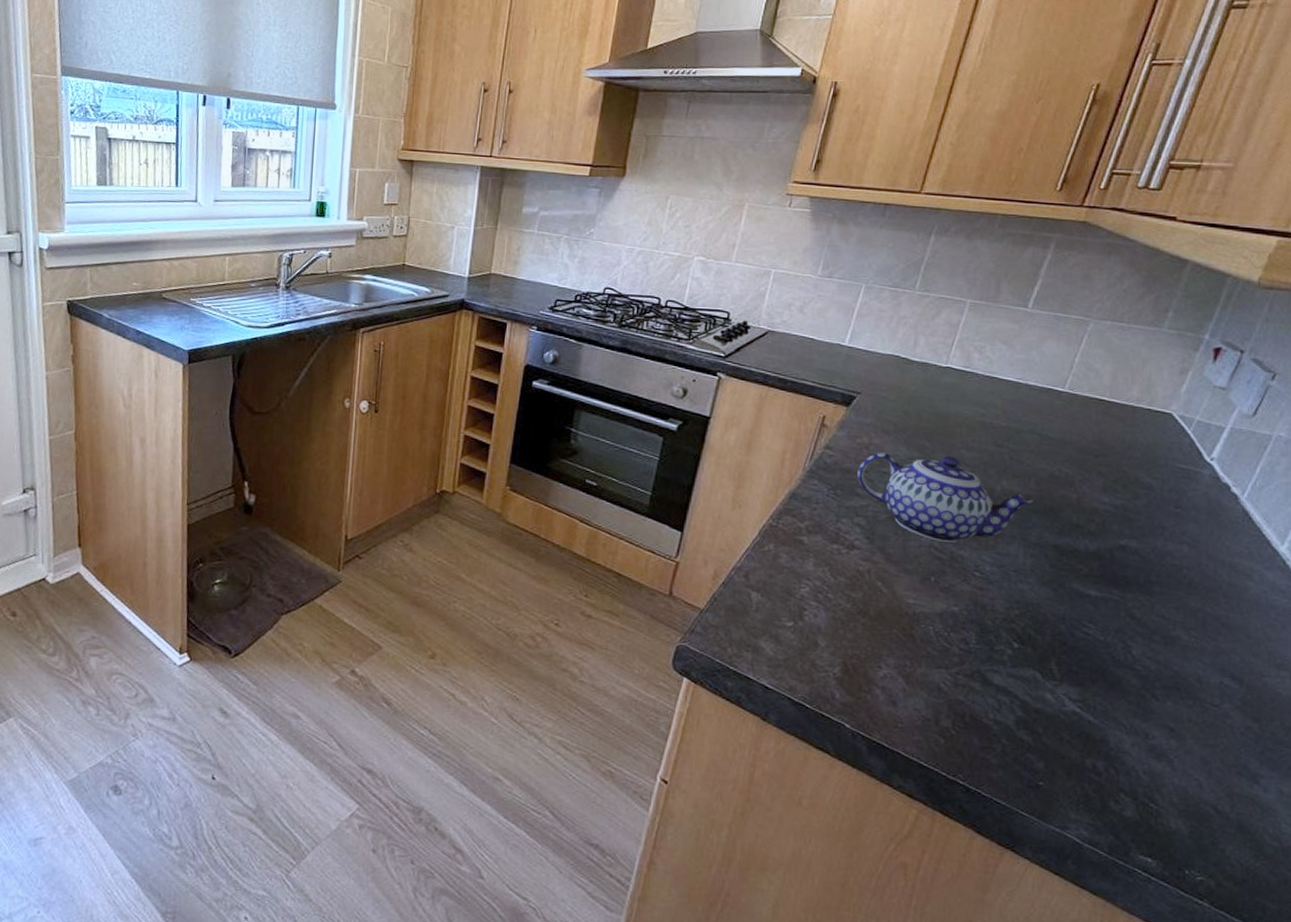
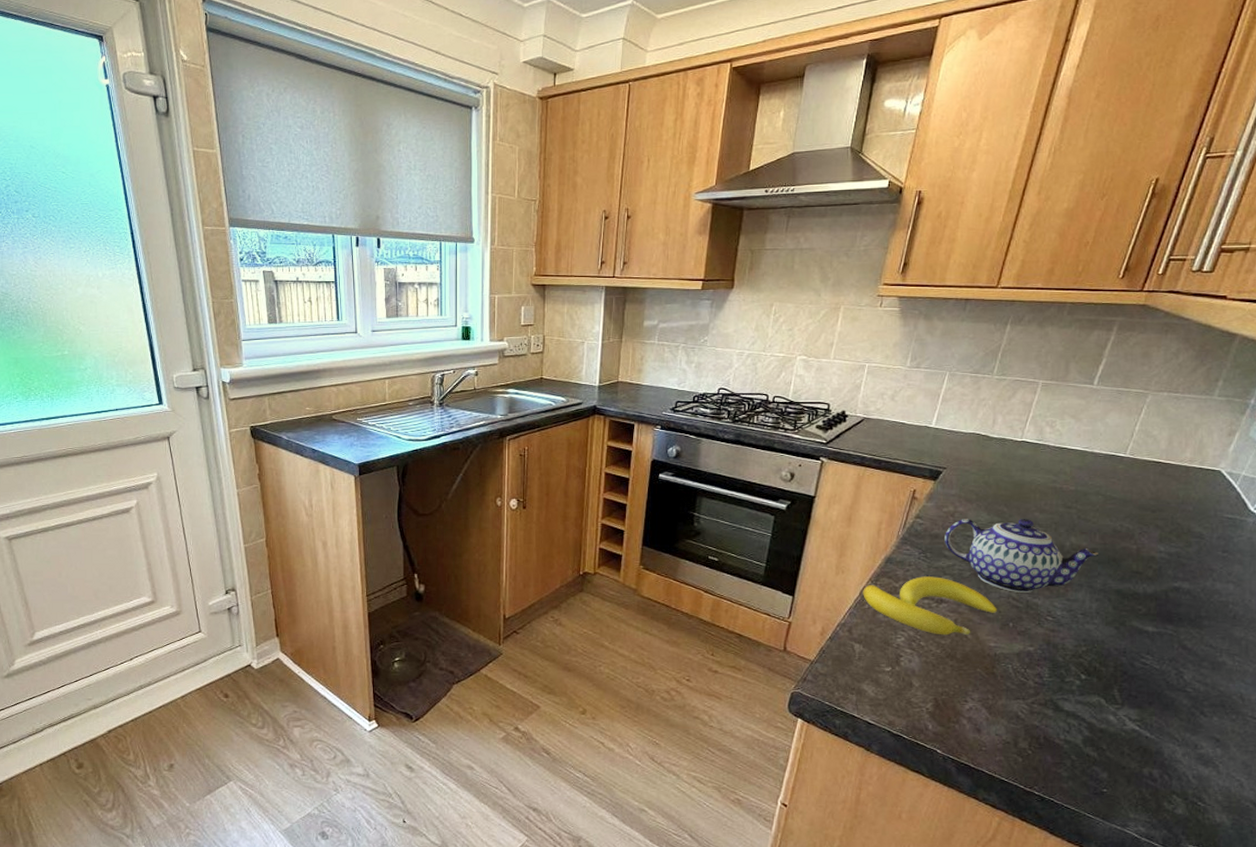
banana: none [762,517,917,588] -> present [863,576,997,636]

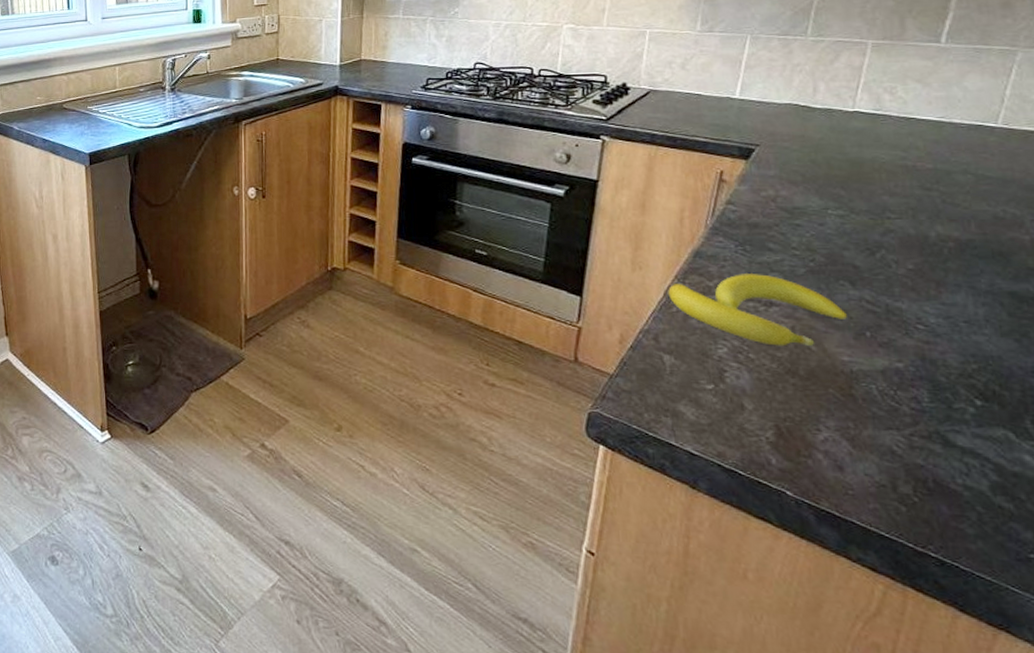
teapot: present [945,518,1098,592] -> none [766,203,977,294]

